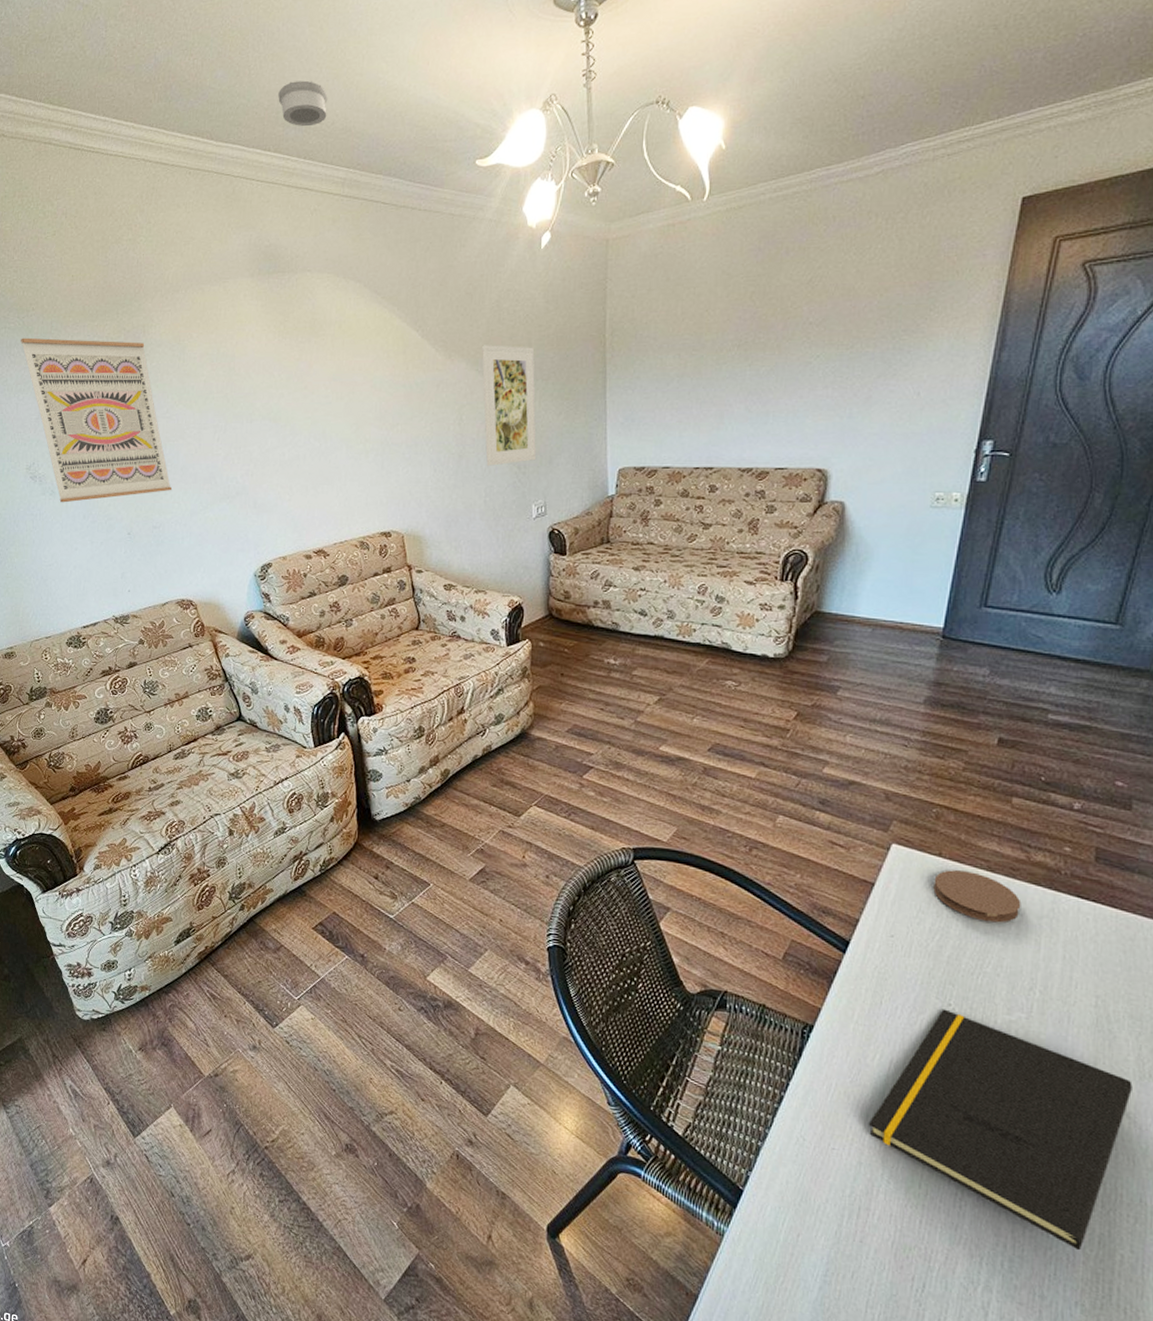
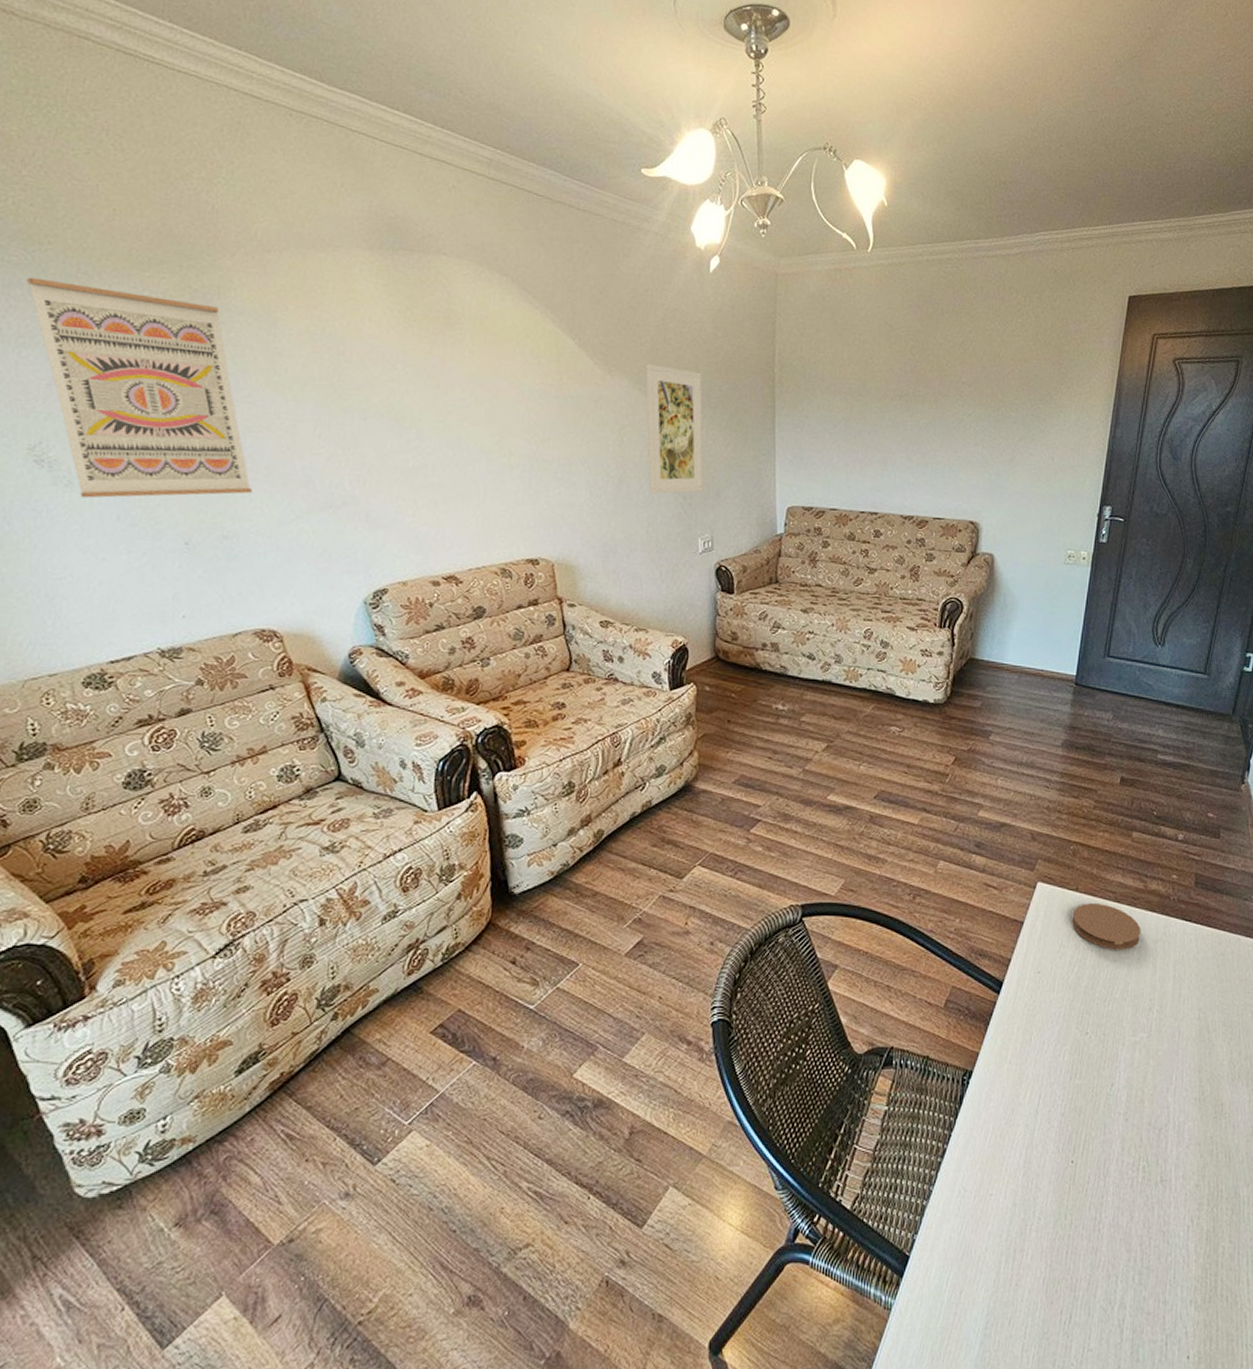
smoke detector: present [278,80,328,127] -> none [410,38,472,94]
notepad: present [868,1009,1133,1251] -> none [1021,1038,1227,1251]

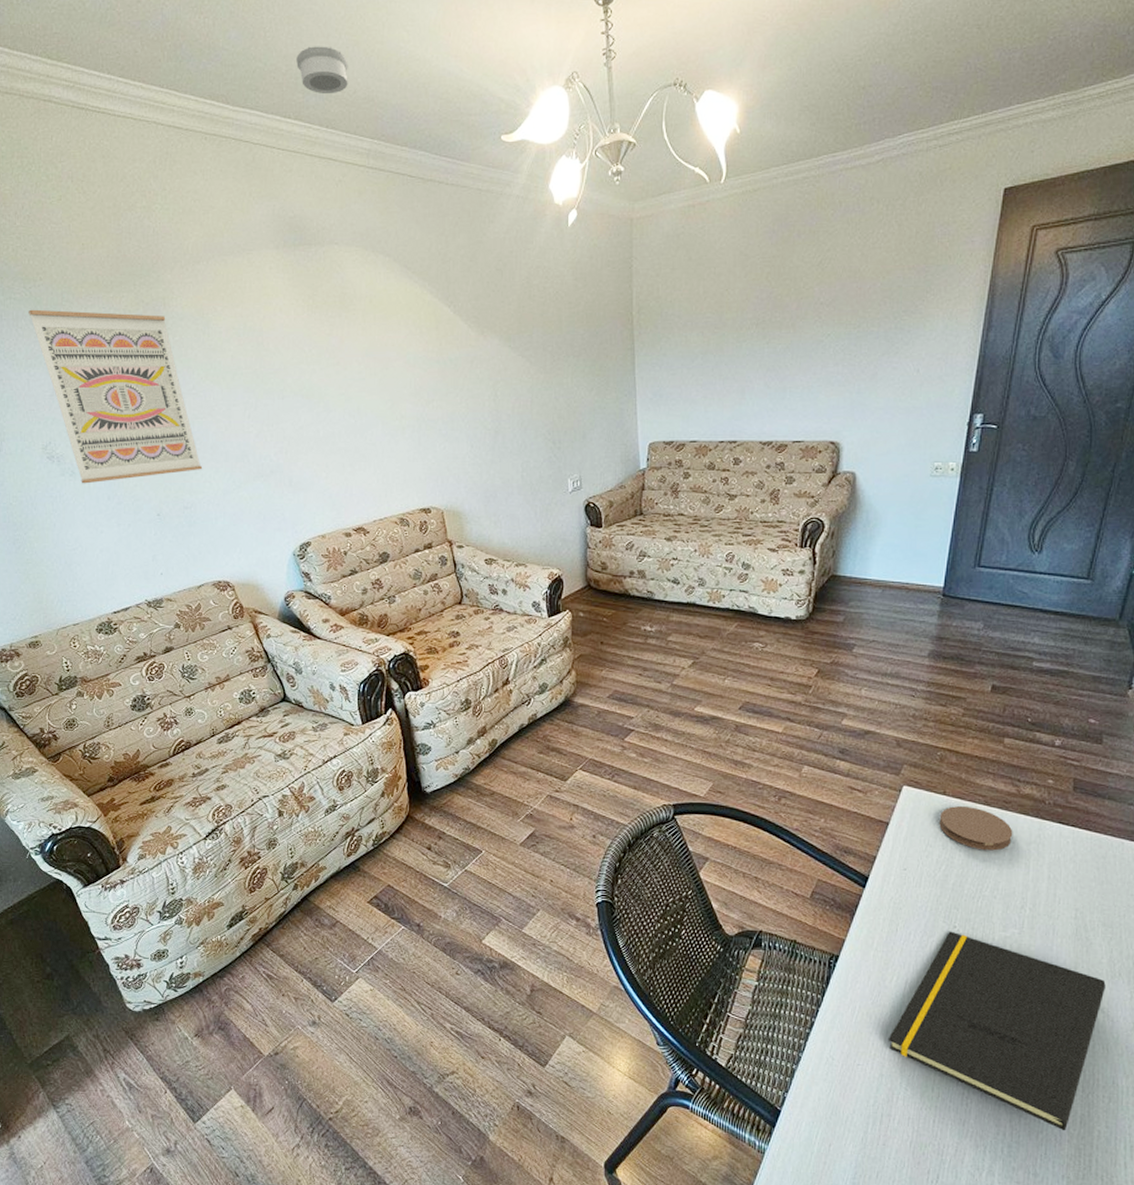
smoke detector: none [410,38,472,94] -> present [296,46,348,95]
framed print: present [645,364,704,494] -> none [514,321,571,441]
notepad: none [1021,1038,1227,1251] -> present [888,931,1106,1131]

